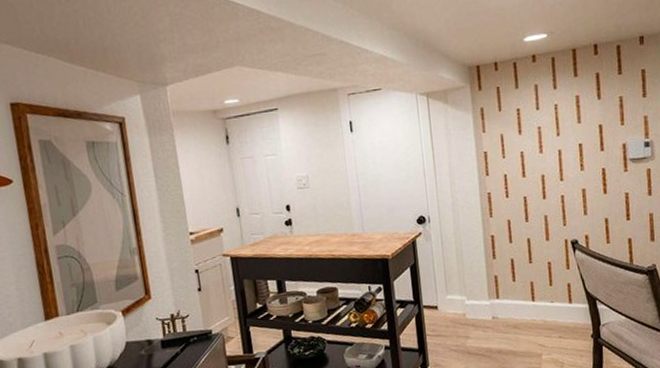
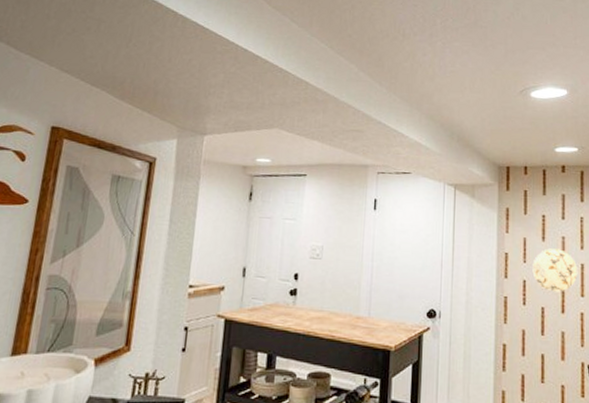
decorative plate: none [511,139,556,181] -> present [532,248,578,292]

